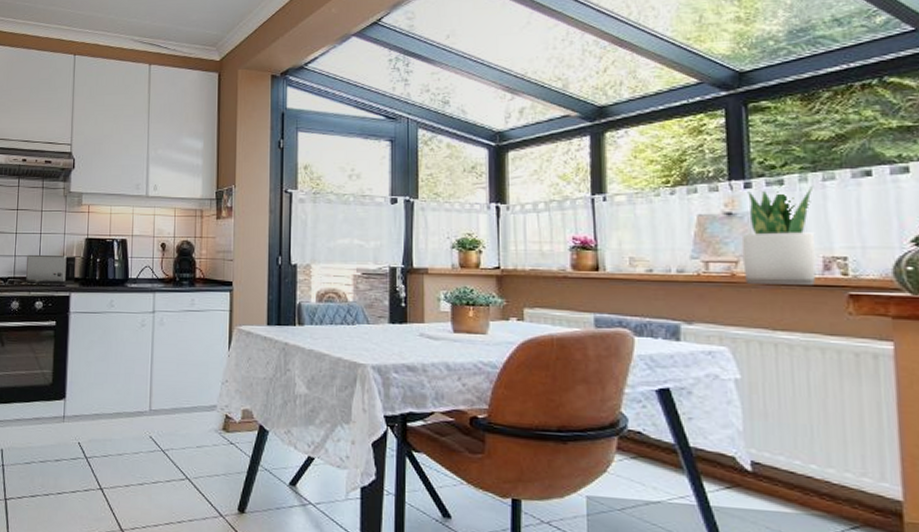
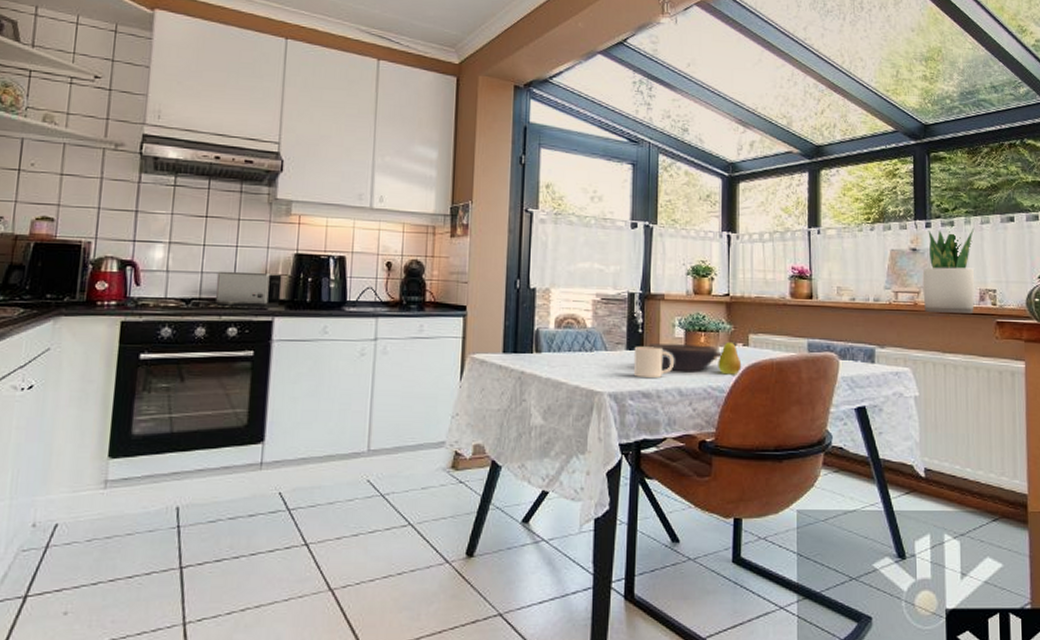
mug: none [397,320,441,353] -> present [633,346,675,379]
bowl: none [413,317,493,347] -> present [649,343,722,373]
fruit: none [489,311,516,351] -> present [718,337,742,375]

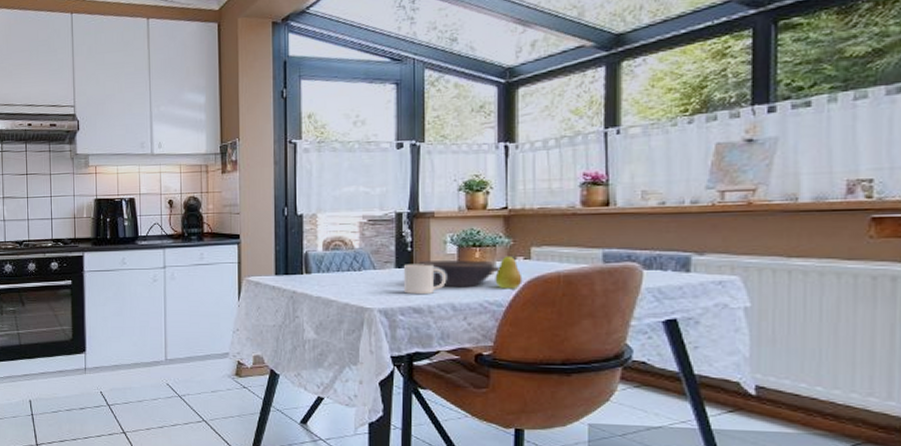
toaster: present [214,271,282,309] -> none [39,216,87,247]
planter: present [922,225,976,315] -> none [761,105,844,213]

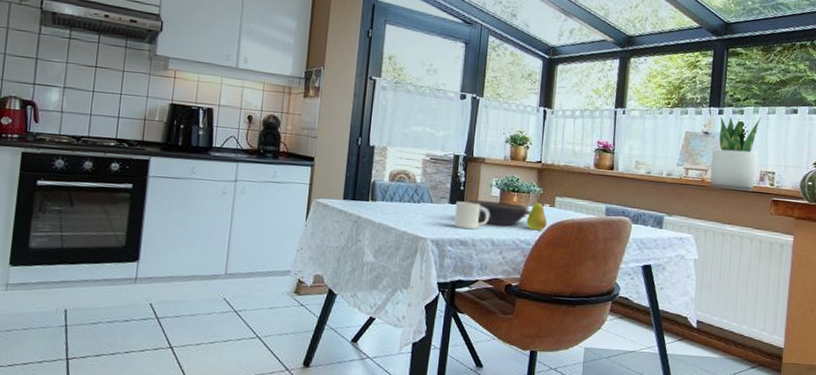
planter: none [761,105,844,213] -> present [710,113,762,192]

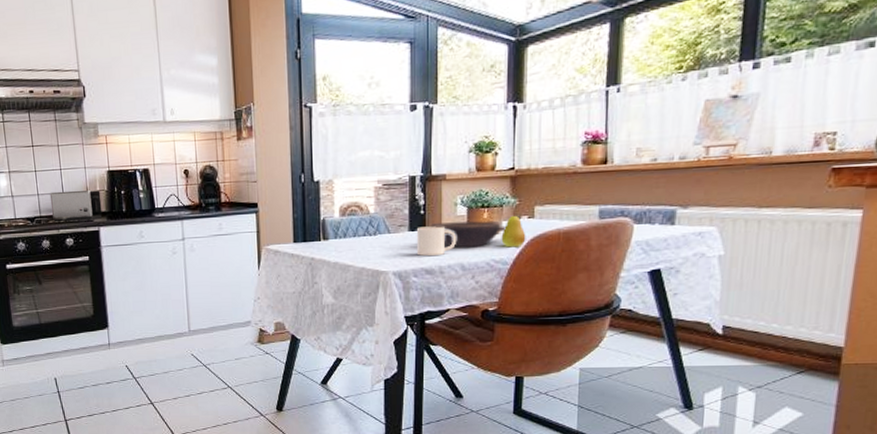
toaster: none [101,114,159,149] -> present [49,190,103,222]
planter: present [710,113,762,192] -> none [740,61,819,167]

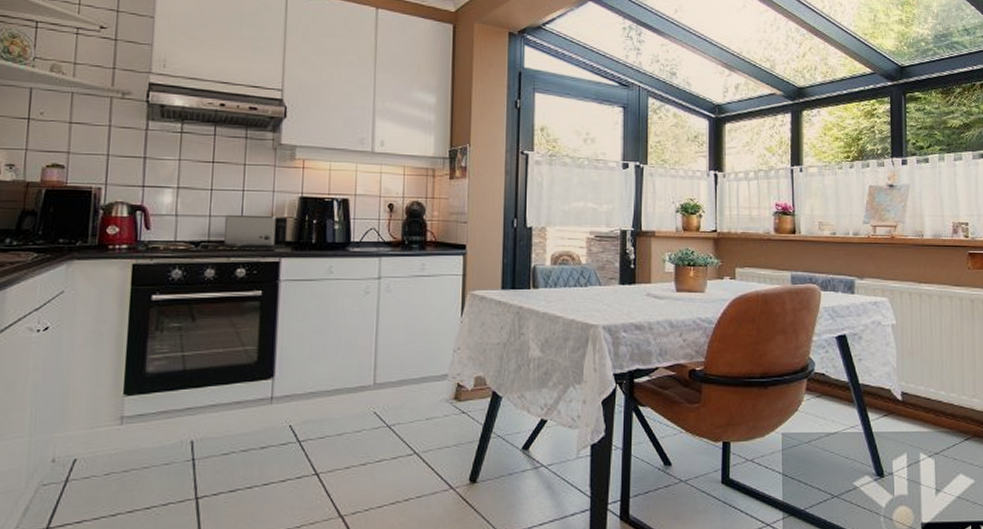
mug: present [416,226,457,257] -> none [626,281,666,312]
bowl: present [432,220,506,248] -> none [641,277,710,305]
fruit: present [501,211,526,248] -> none [706,271,729,307]

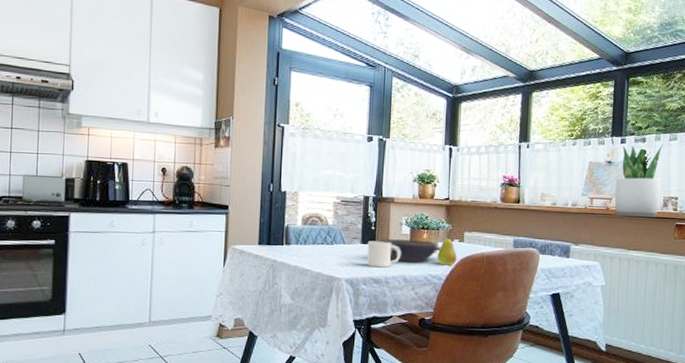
mug: none [626,281,666,312] -> present [366,241,402,268]
bowl: none [641,277,710,305] -> present [380,239,441,263]
fruit: none [706,271,729,307] -> present [437,234,457,266]
planter: none [899,162,949,247] -> present [614,141,664,218]

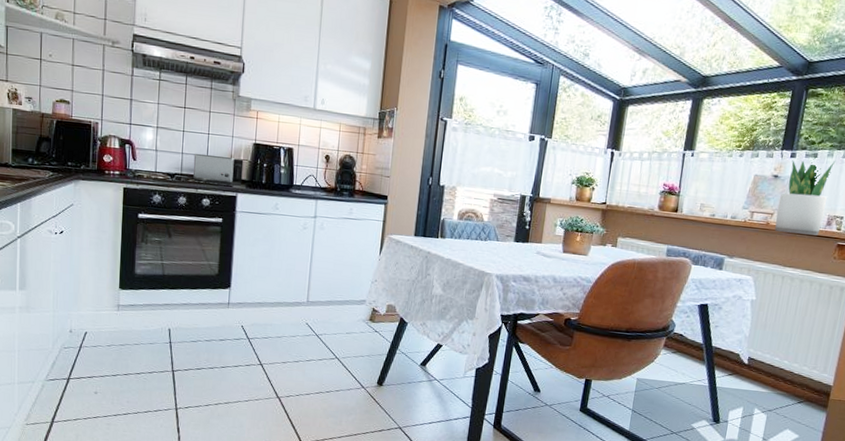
mug: present [366,241,402,268] -> none [518,239,554,267]
bowl: present [380,239,441,263] -> none [533,238,593,265]
fruit: present [437,234,457,266] -> none [588,238,609,270]

